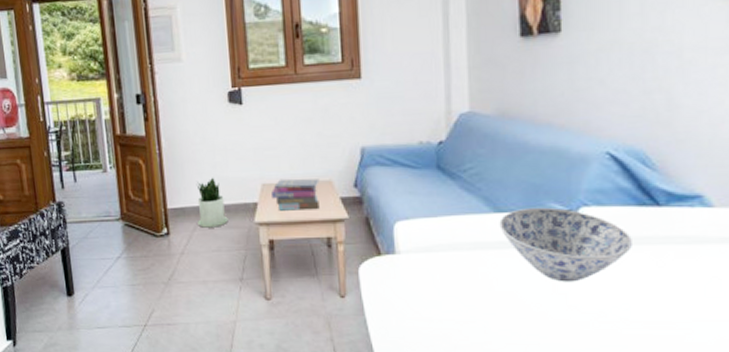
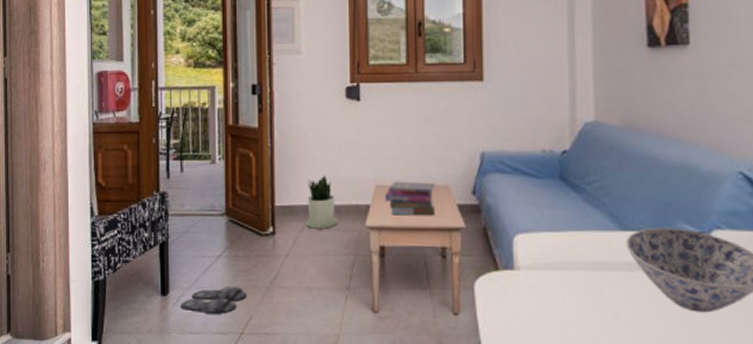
slippers: none [86,285,148,310] -> present [180,286,247,314]

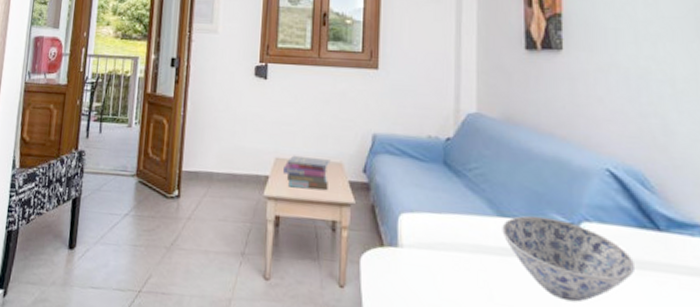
slippers: present [180,286,247,314] -> none [85,244,149,271]
planter: present [306,175,338,229] -> none [209,145,239,196]

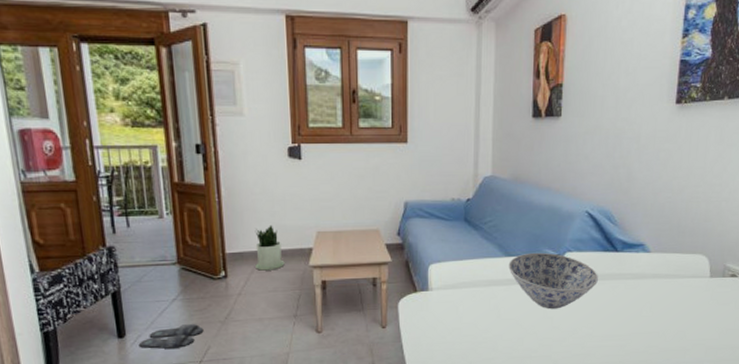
slippers: none [85,244,149,271] -> present [138,324,204,349]
planter: none [209,145,239,196] -> present [255,224,285,271]
books: present [283,155,331,190] -> none [326,227,368,255]

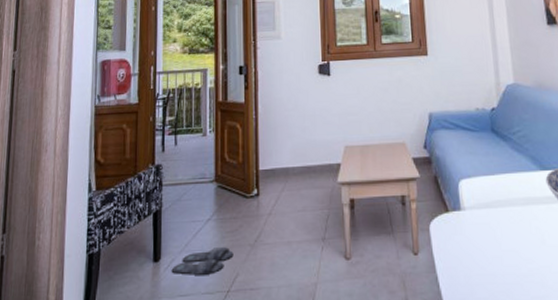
planter: present [255,224,285,271] -> none [286,140,314,188]

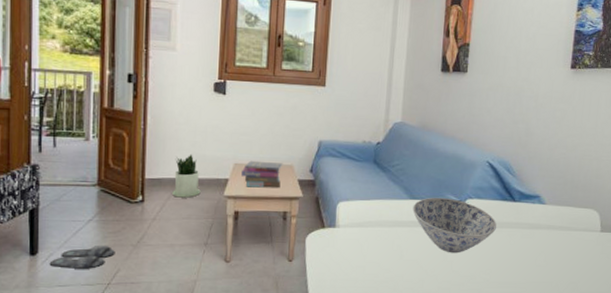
planter: none [286,140,314,188] -> present [172,154,201,198]
books: none [353,141,395,171] -> present [242,160,283,188]

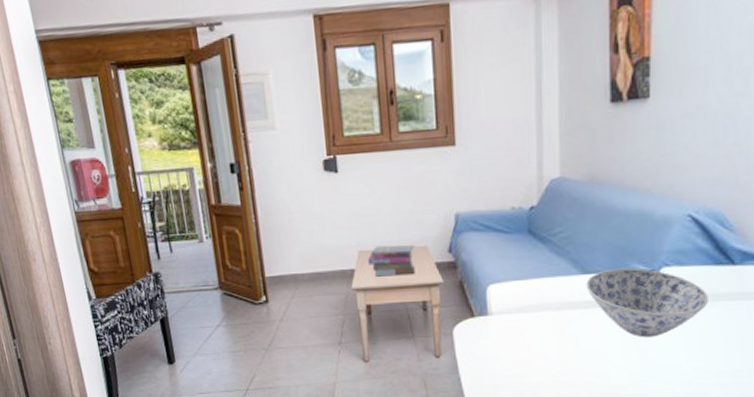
slippers: present [49,246,115,269] -> none [187,351,248,376]
planter: present [172,154,201,198] -> none [293,245,326,295]

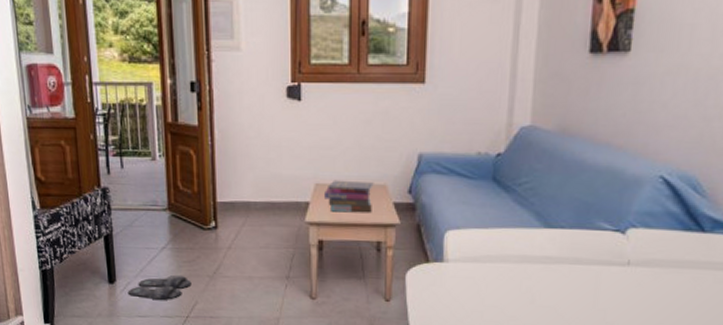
slippers: none [187,351,248,376] -> present [127,275,192,300]
bowl: present [586,268,710,338] -> none [548,225,675,300]

